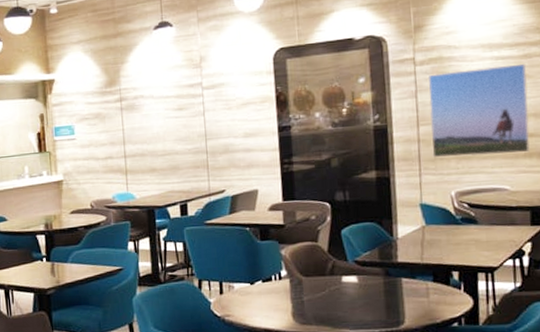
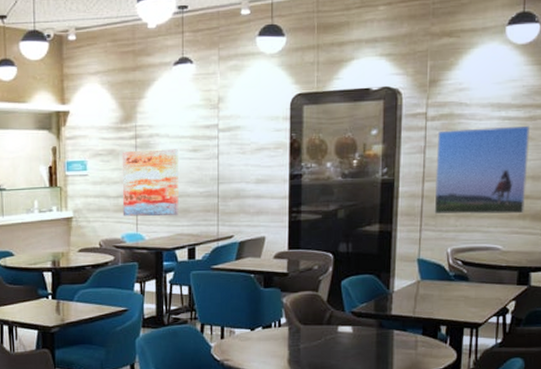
wall art: none [108,109,168,177] -> present [121,149,179,217]

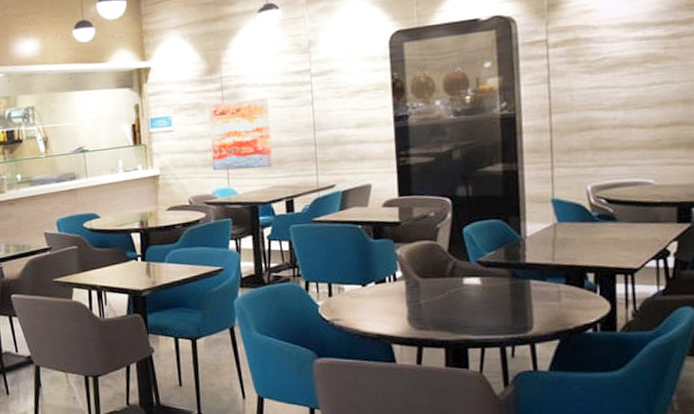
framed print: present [434,125,531,215] -> none [563,44,678,149]

